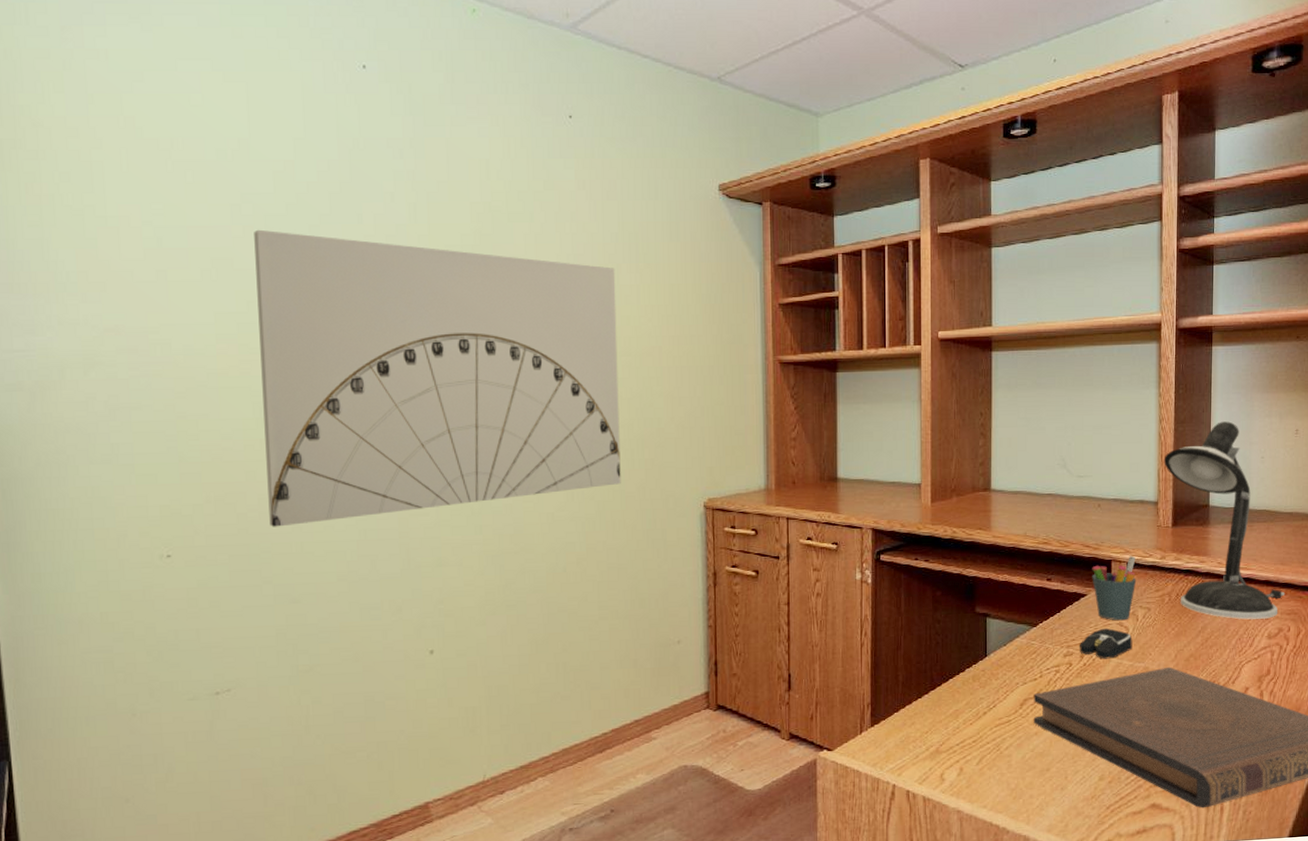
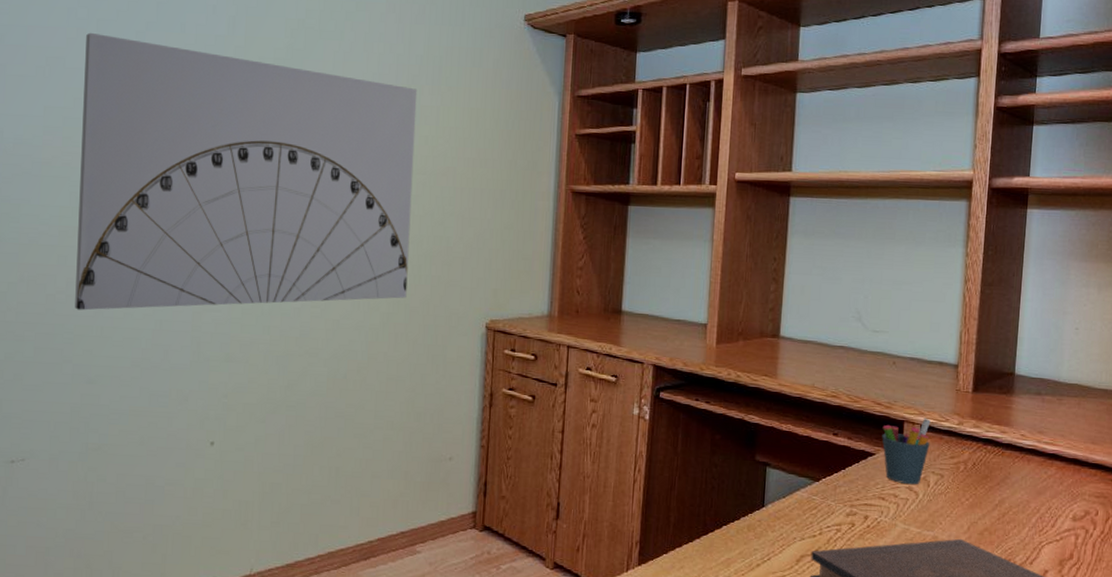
computer mouse: present [1079,628,1133,659] -> none [863,491,922,524]
desk lamp: present [1163,421,1286,620] -> none [967,287,1095,499]

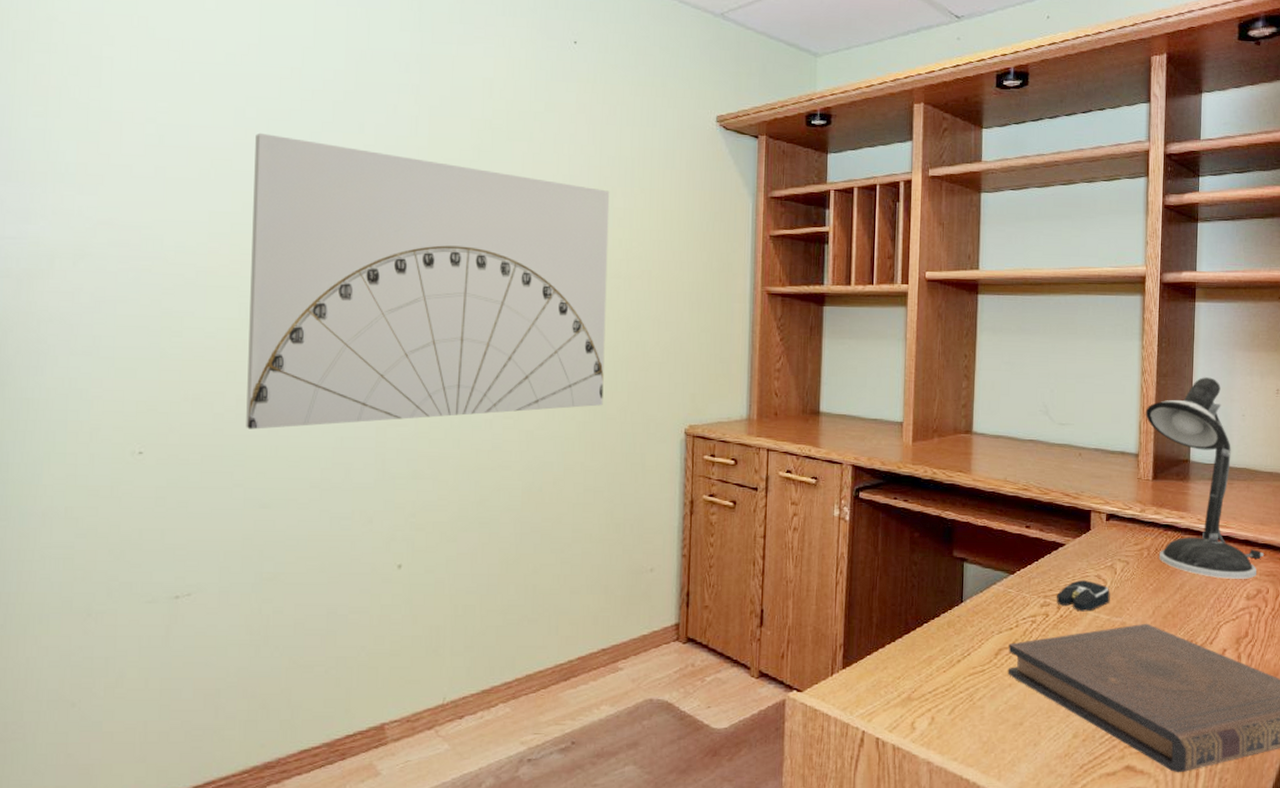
computer mouse: none [863,491,922,524] -> present [1056,580,1110,612]
pen holder: present [881,418,931,485] -> none [1071,507,1116,573]
desk lamp: none [967,287,1095,499] -> present [1145,377,1265,579]

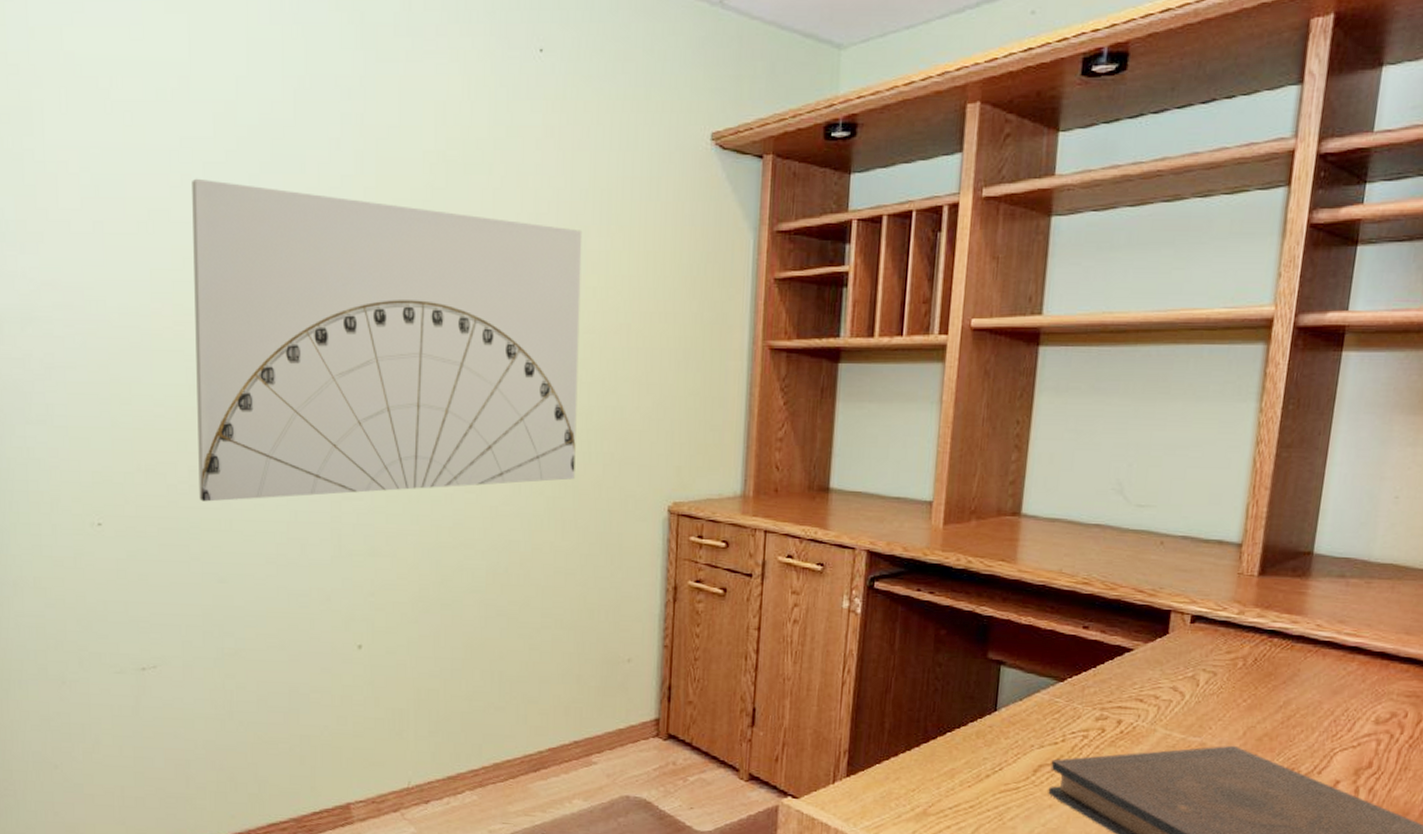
computer mouse: present [1056,580,1110,612] -> none [1116,692,1189,729]
desk lamp: present [1145,377,1265,579] -> none [1256,448,1407,699]

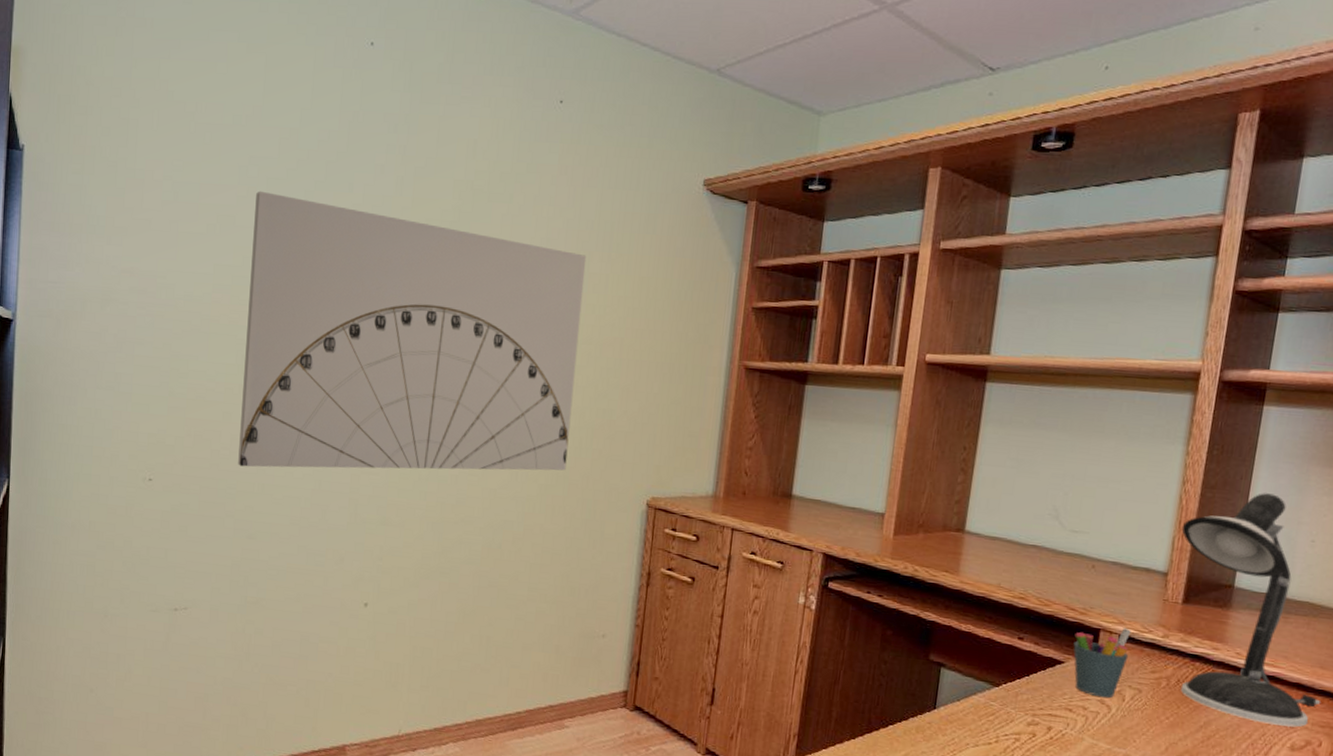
pen holder: none [1142,606,1204,685] -> present [1073,627,1131,699]
desk lamp: none [1256,448,1407,699] -> present [1180,493,1321,727]

